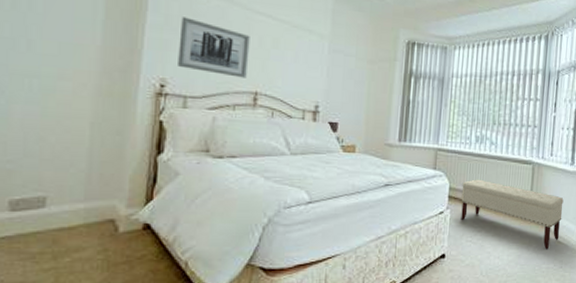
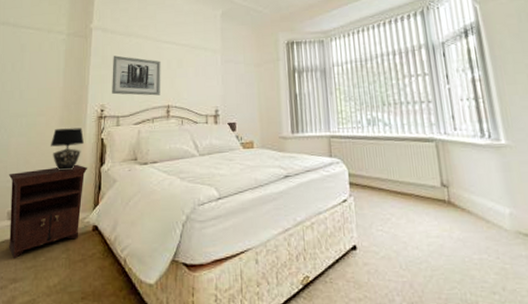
nightstand: none [9,149,139,260] -> present [8,164,88,260]
table lamp: none [81,101,133,156] -> present [51,128,84,171]
bench: present [461,179,564,250] -> none [361,162,487,237]

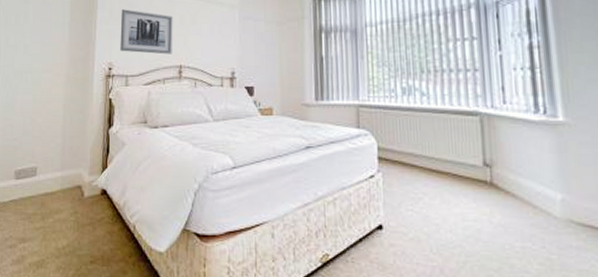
nightstand: present [8,164,88,260] -> none [14,125,96,219]
table lamp: present [51,128,84,171] -> none [57,86,91,132]

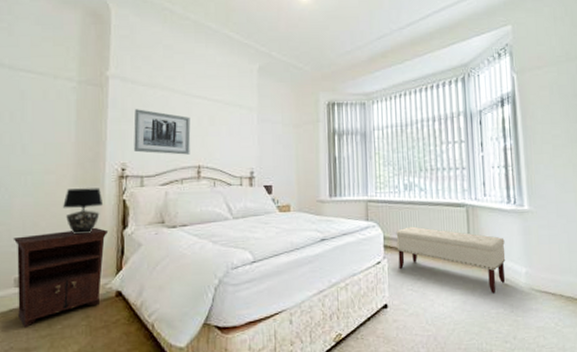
nightstand: none [14,125,96,219] -> present [13,227,109,329]
table lamp: none [57,86,91,132] -> present [63,188,103,235]
bench: none [392,136,534,223] -> present [396,226,506,294]

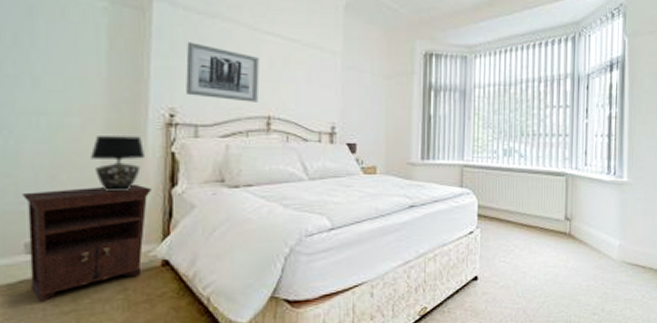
bench: present [396,226,506,294] -> none [491,195,602,266]

